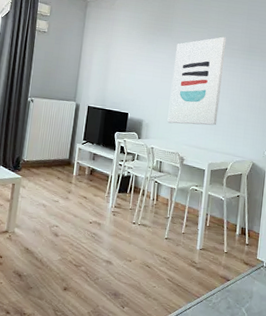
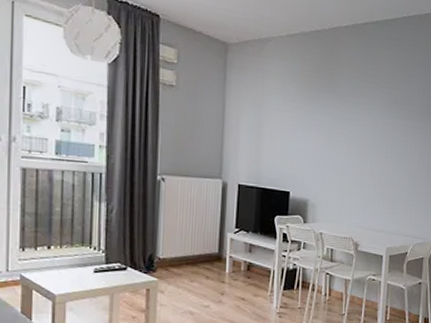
wall art: present [167,36,227,126] -> none [337,94,402,203]

